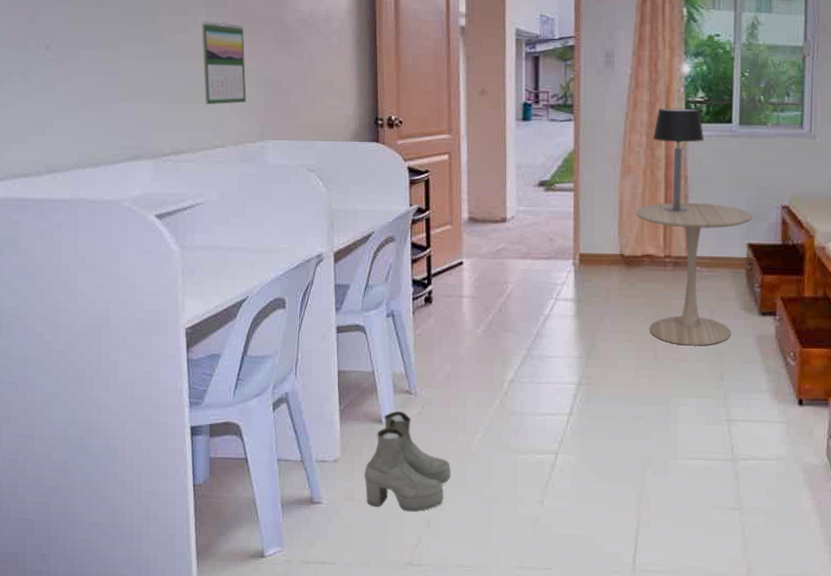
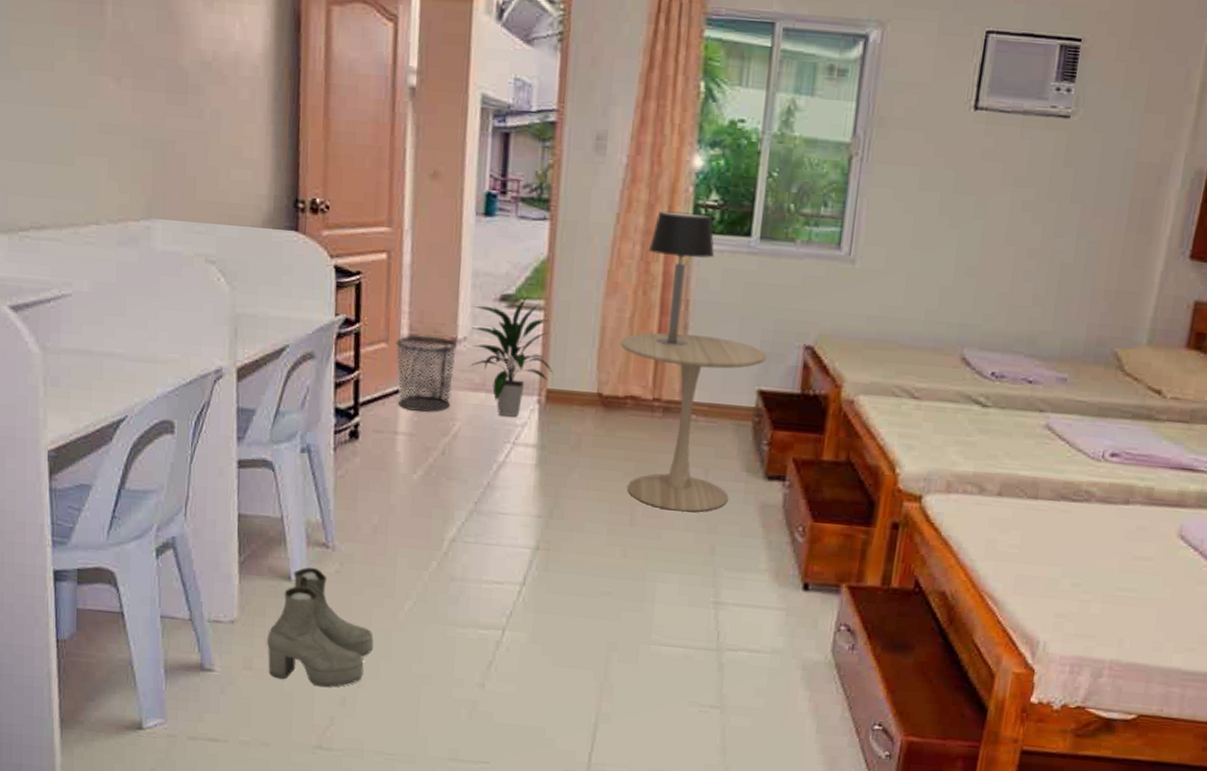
calendar: present [202,21,247,105] -> none [71,56,129,169]
waste bin: none [458,217,507,279] -> present [396,336,458,413]
indoor plant: none [517,181,583,278] -> present [469,296,553,417]

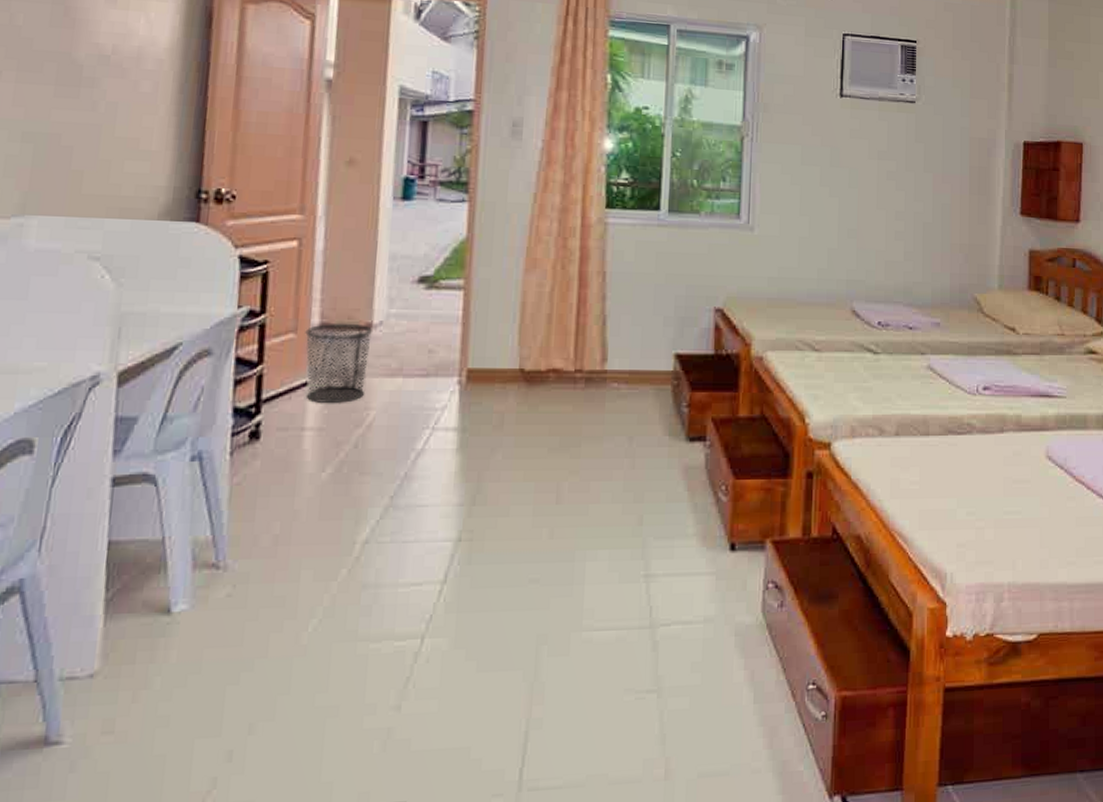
boots: present [267,567,373,687] -> none [135,595,270,741]
indoor plant: present [469,296,553,417] -> none [385,277,473,400]
side table: present [619,332,767,512] -> none [540,304,682,483]
table lamp: present [648,211,715,346] -> none [565,189,628,317]

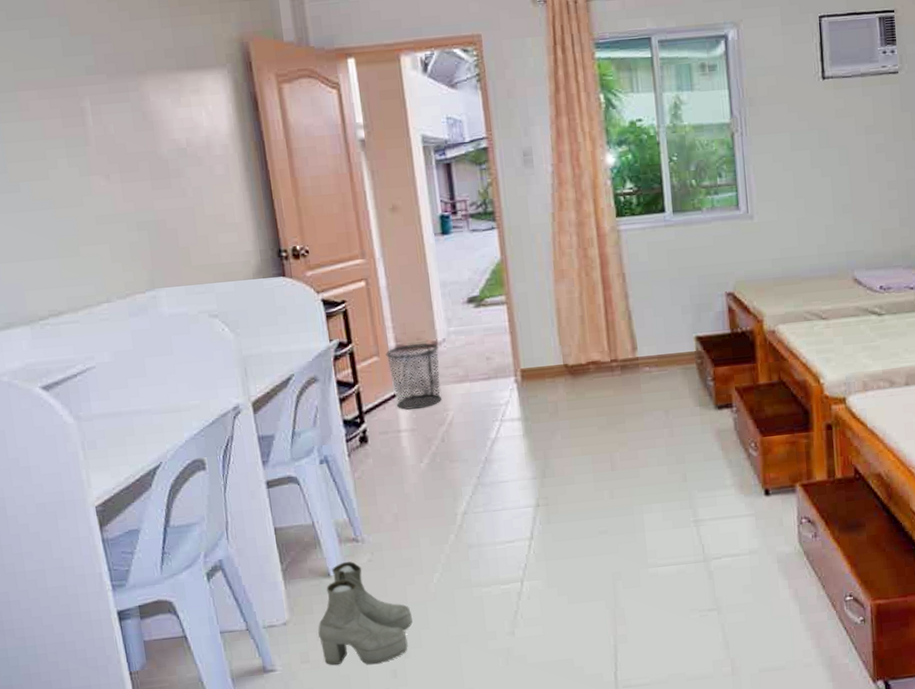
boots: none [135,595,270,741] -> present [318,561,413,665]

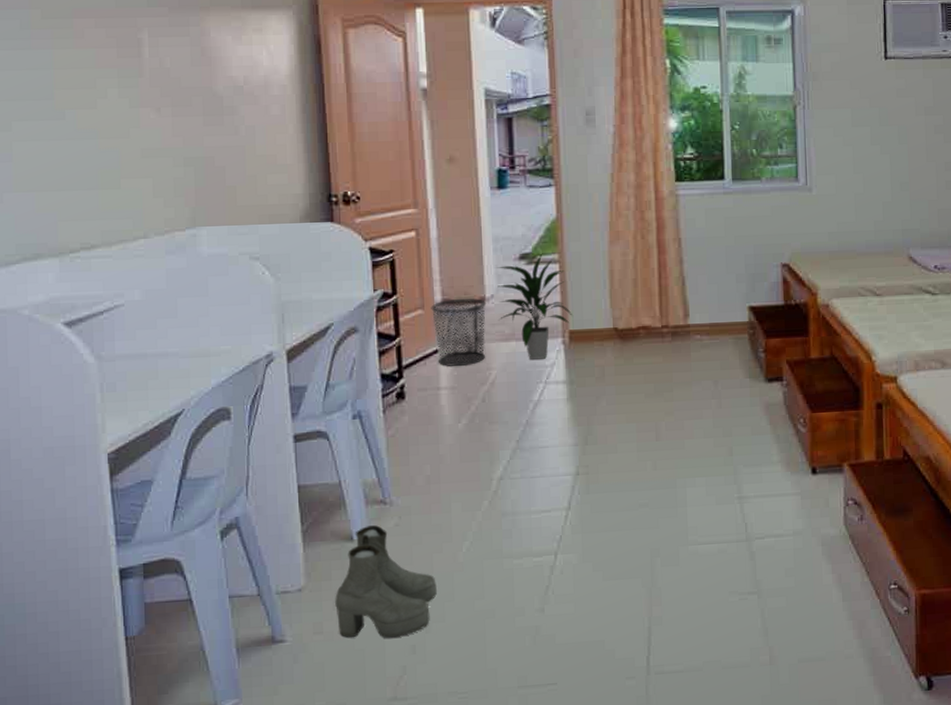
indoor plant: none [446,295,523,399] -> present [497,253,572,360]

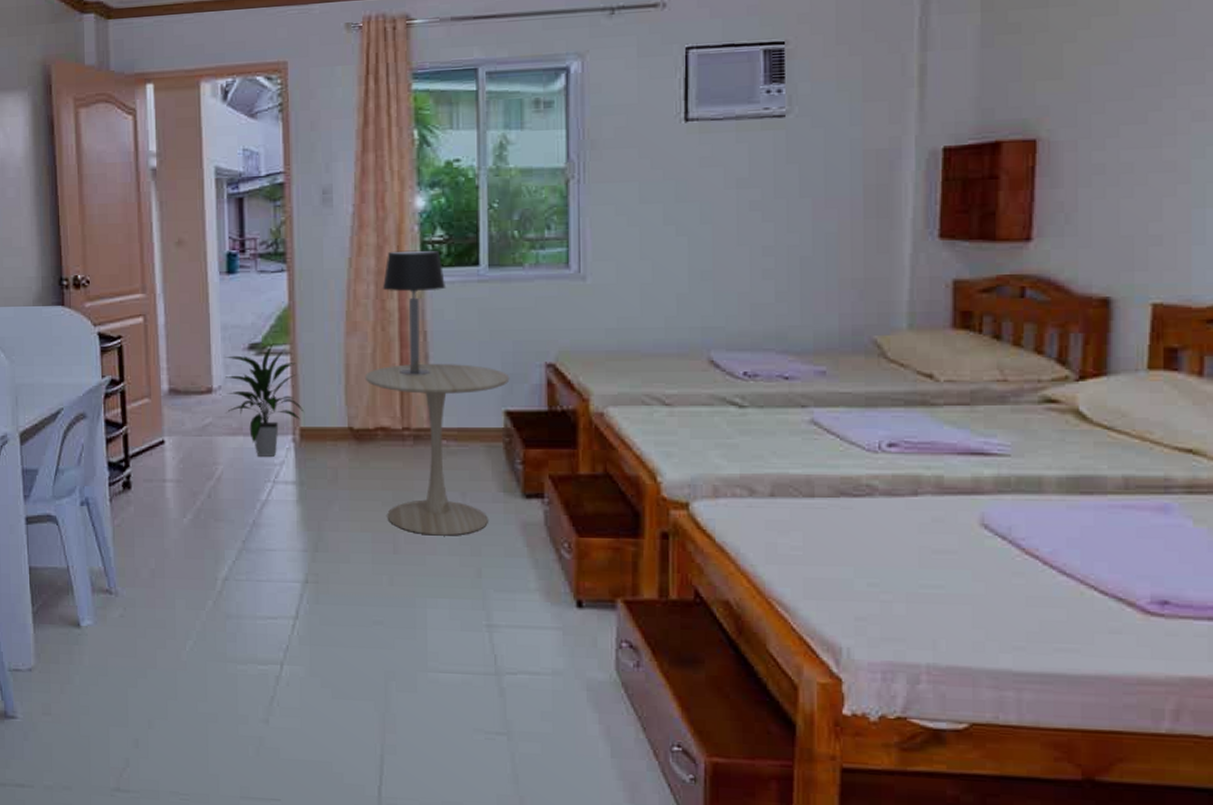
boots: present [335,525,437,638] -> none [62,614,160,729]
waste bin: present [431,297,487,367] -> none [157,388,214,460]
side table: none [627,266,752,422] -> present [364,364,510,536]
table lamp: none [641,166,697,279] -> present [382,250,447,376]

